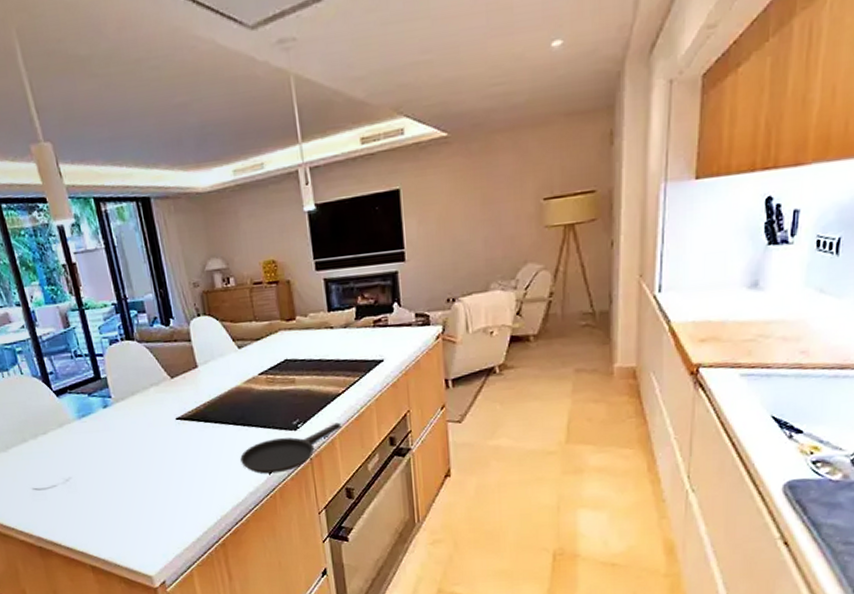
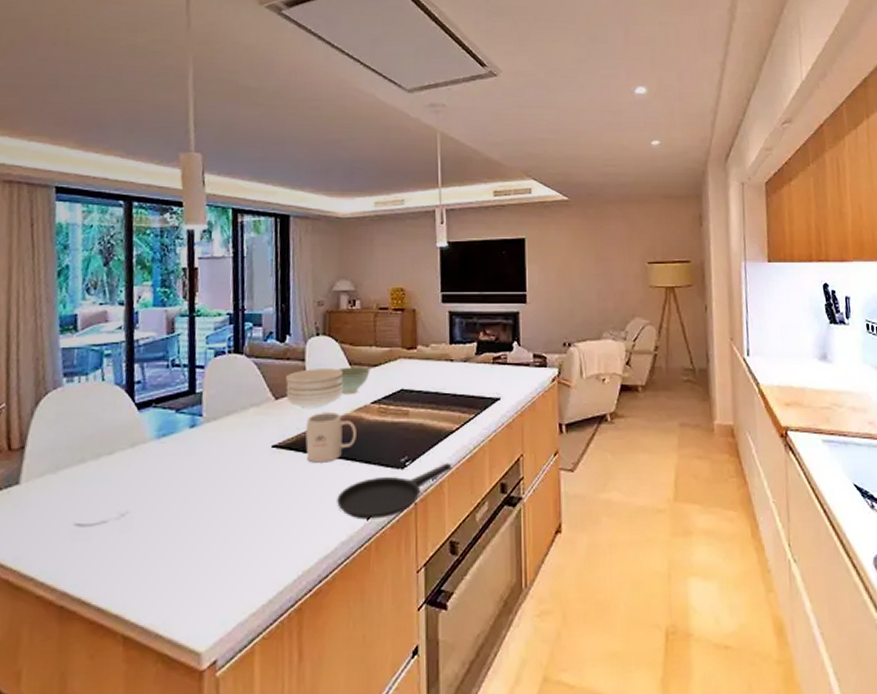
bowl: none [177,345,231,385] -> present [285,368,344,410]
mug: none [202,385,250,430] -> present [305,412,357,463]
bowl: none [223,342,254,369] -> present [338,367,370,395]

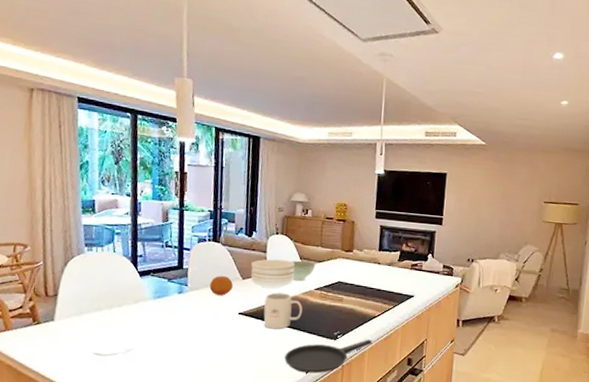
fruit: none [232,398,263,424] -> present [209,276,233,295]

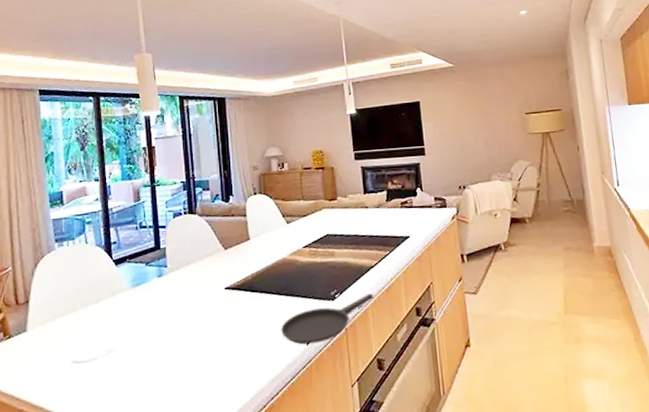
fruit: present [209,276,233,295] -> none [190,249,215,272]
bowl: present [250,259,296,290] -> none [232,220,280,257]
mug: present [263,292,303,330] -> none [251,257,293,300]
bowl: present [291,260,316,282] -> none [274,218,300,242]

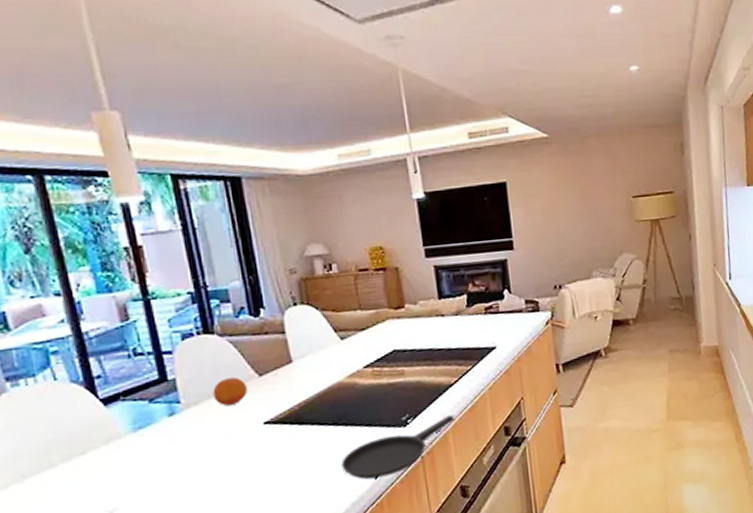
fruit: none [190,249,215,272] -> present [213,377,248,406]

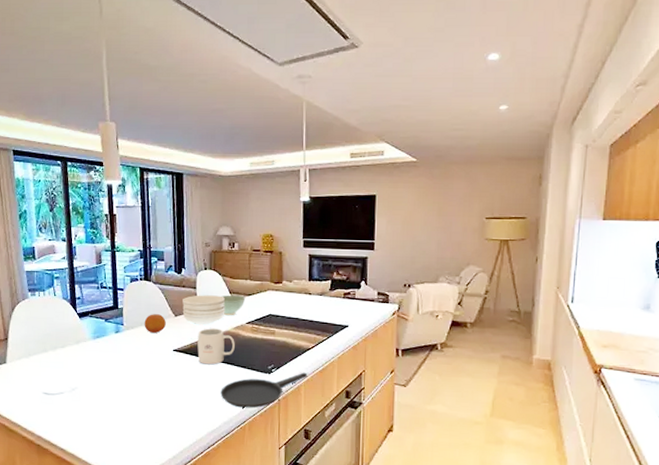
bowl: none [267,337,333,383] -> present [182,295,226,326]
mug: none [297,381,353,434] -> present [197,328,235,365]
bowl: none [323,332,358,363] -> present [221,295,246,316]

